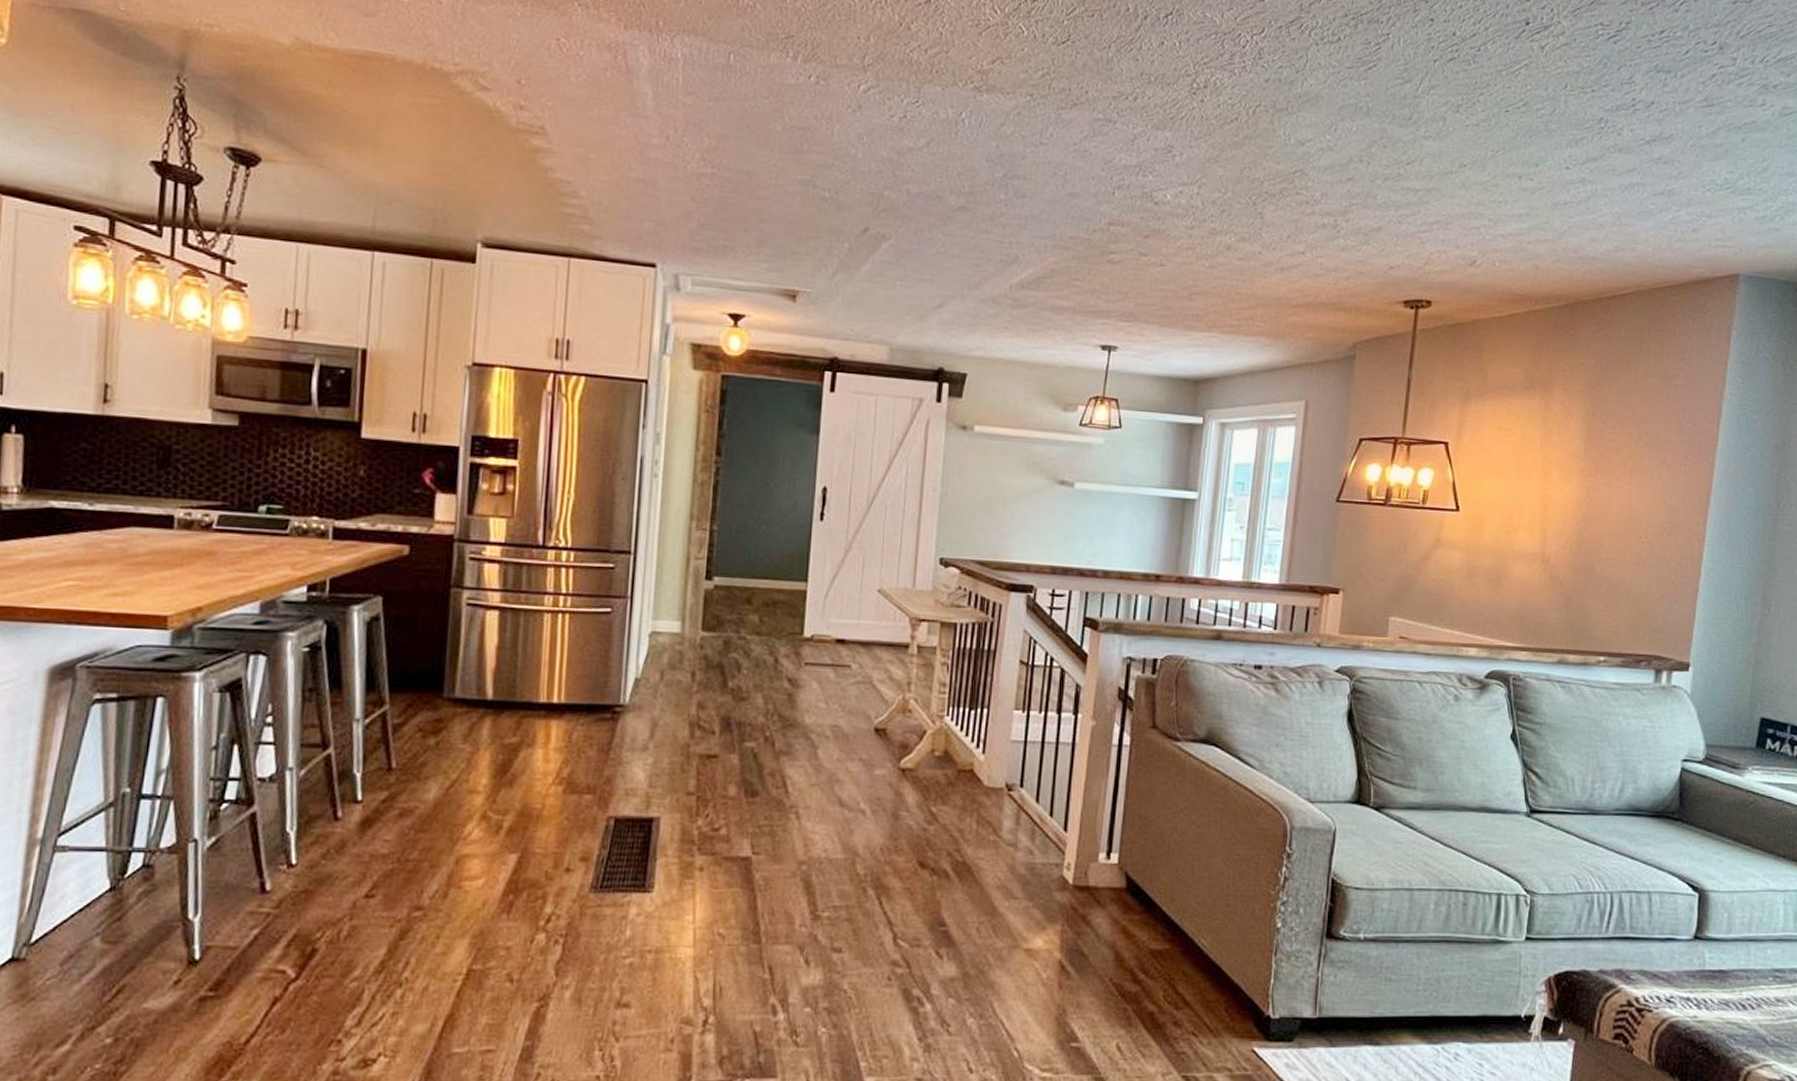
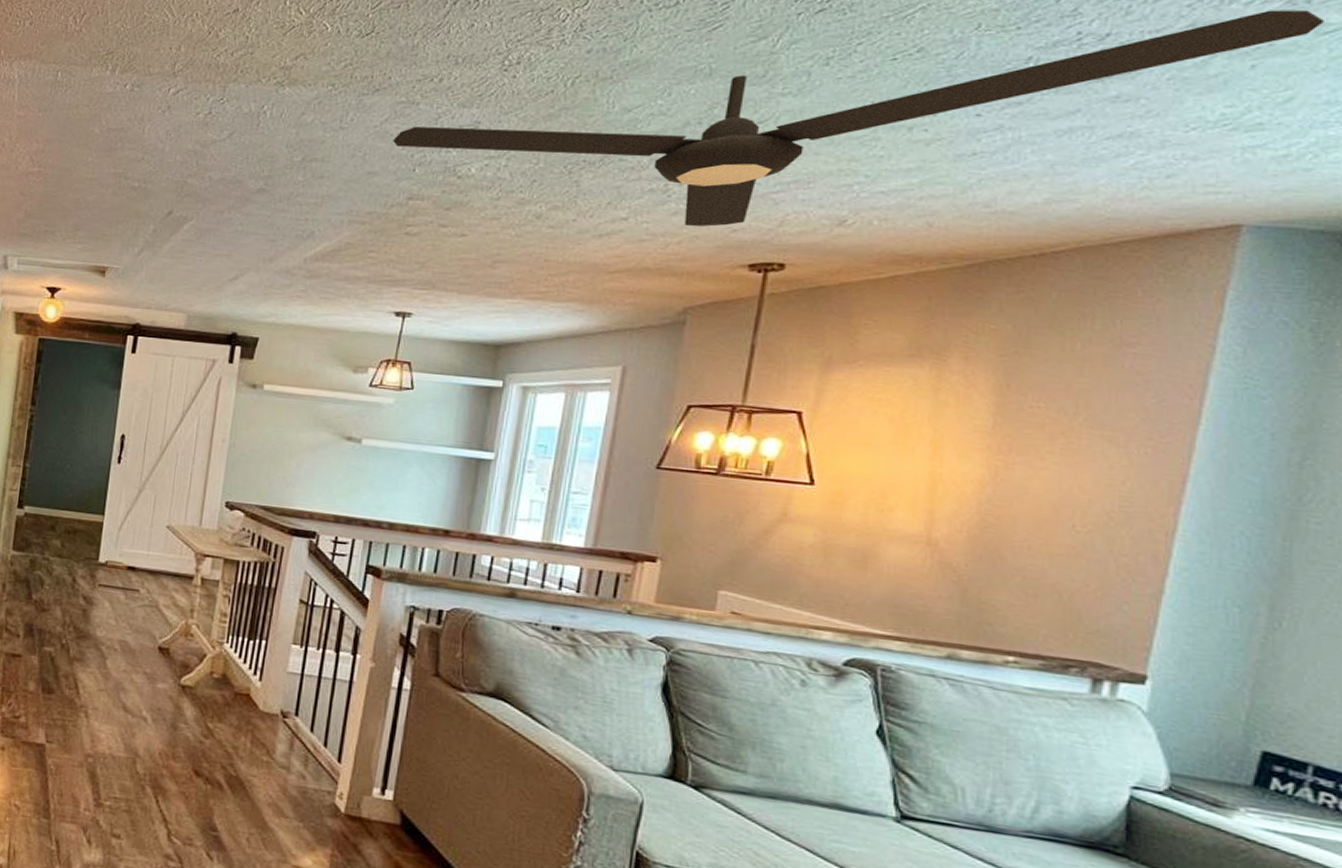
ceiling fan: none [1092,92,1784,263] -> present [393,10,1324,227]

